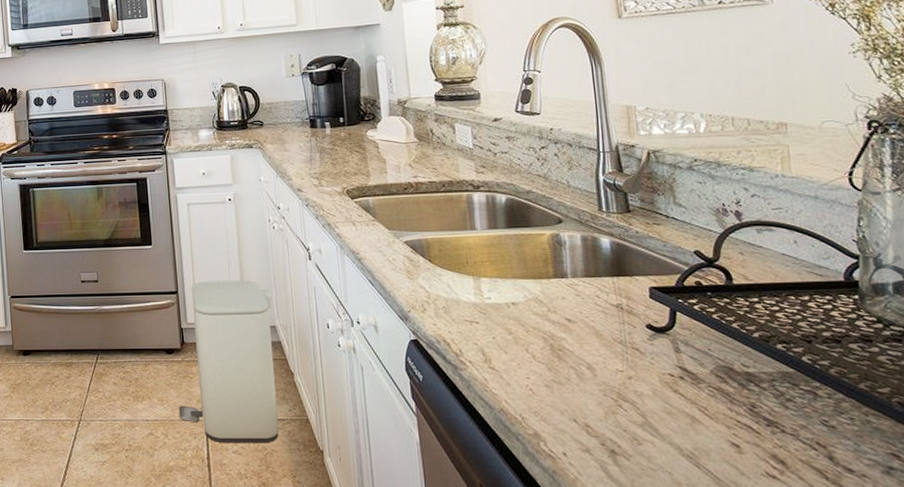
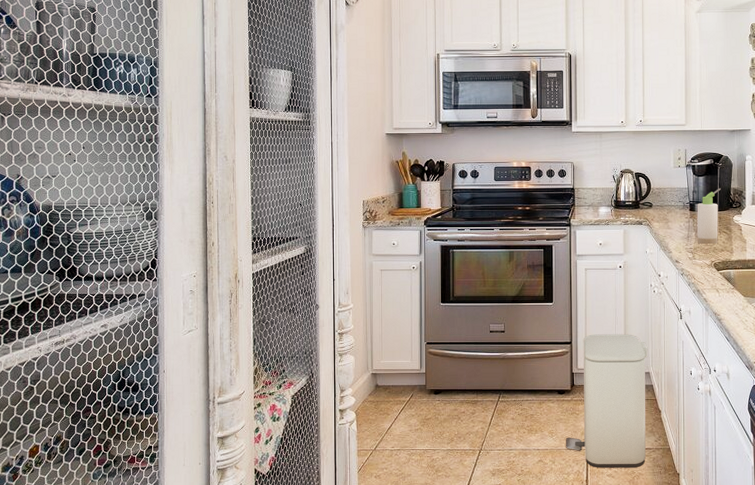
bottle: none [318,98,350,169] -> present [697,189,721,246]

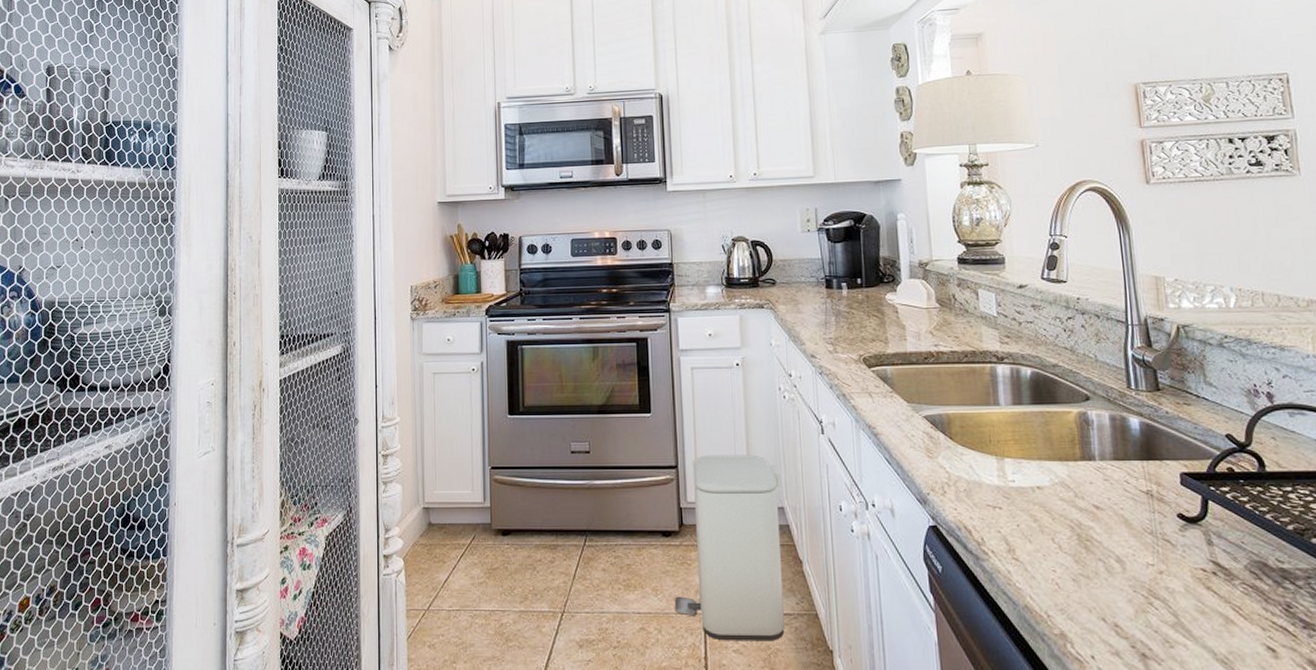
bottle: present [697,189,721,246] -> none [835,258,867,334]

